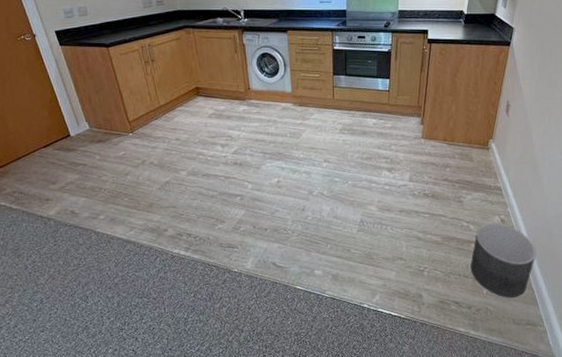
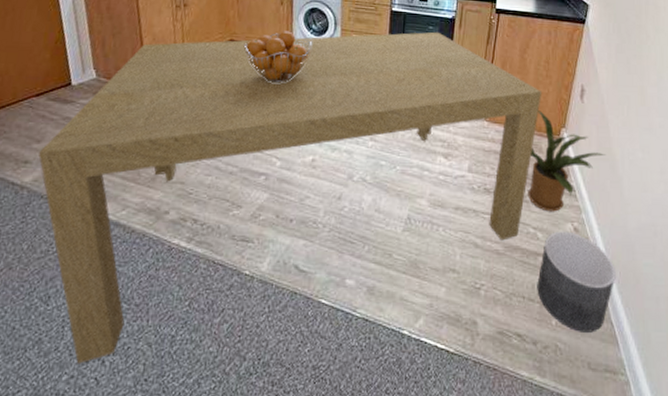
dining table: none [55,65,472,341] -> present [38,32,543,364]
fruit basket: none [208,75,267,121] -> present [243,31,313,83]
house plant: none [461,126,528,209] -> present [528,111,605,212]

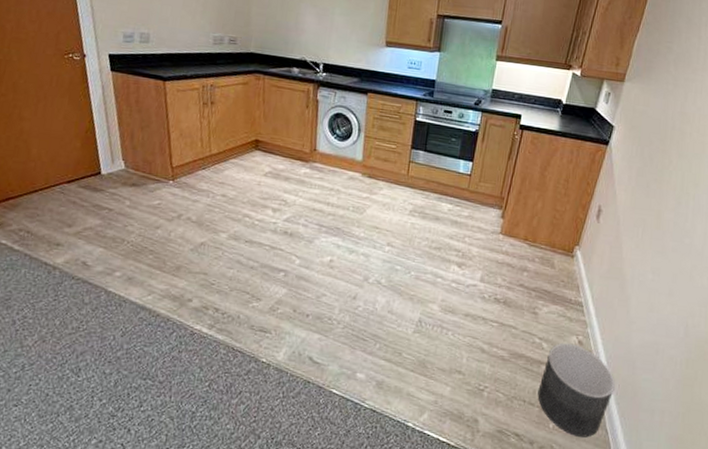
dining table: present [38,32,543,364] -> none [69,138,560,431]
fruit basket: present [243,31,313,83] -> none [268,134,336,185]
house plant: present [528,111,605,212] -> none [536,227,616,325]

